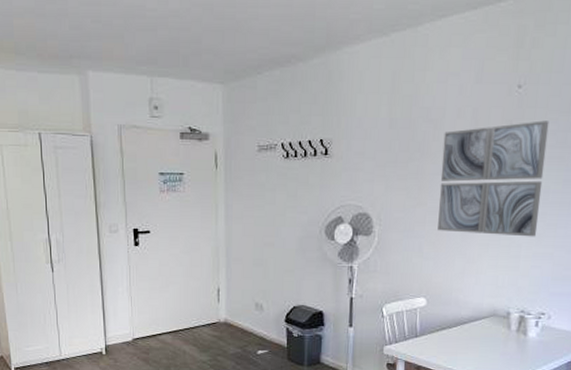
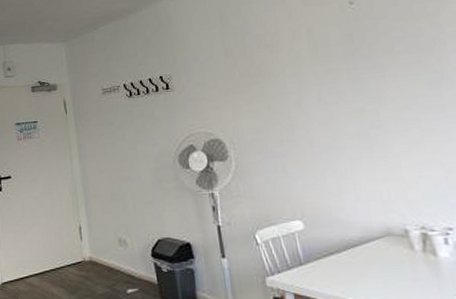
wall art: present [438,120,550,237] -> none [283,29,415,149]

